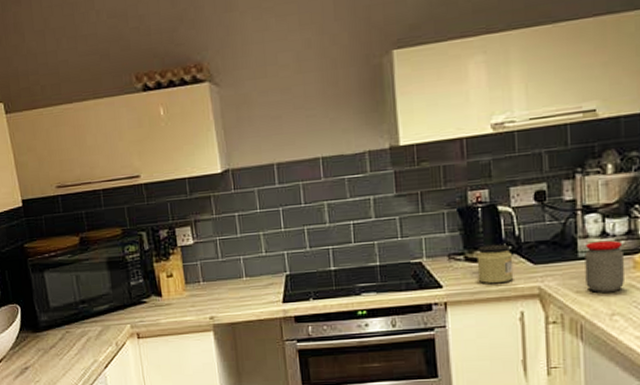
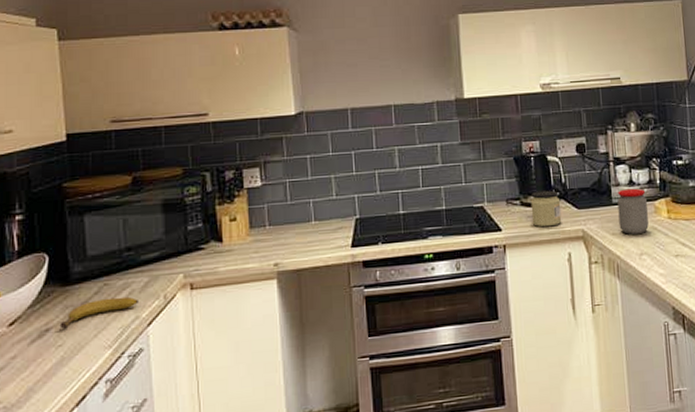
fruit: none [35,343,96,368] -> present [59,296,140,329]

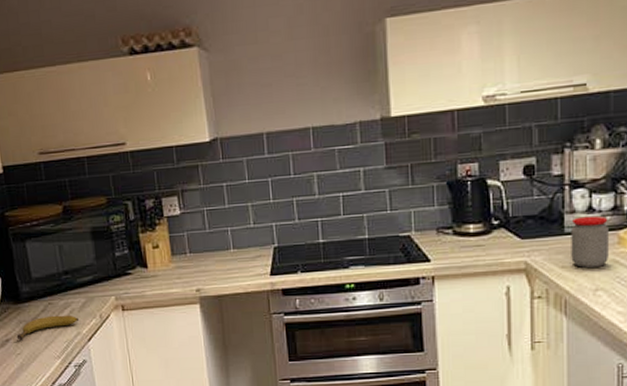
jar: present [530,190,562,227] -> none [465,218,501,258]

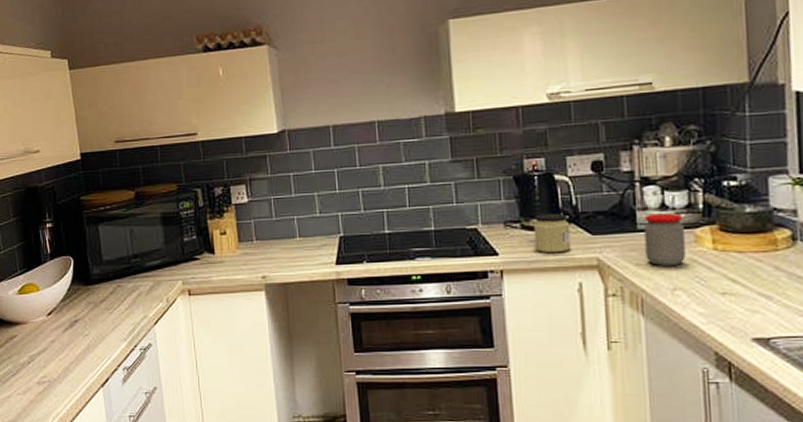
fruit: present [16,315,80,340] -> none [85,298,147,322]
jar: none [465,218,501,258] -> present [533,213,572,253]

